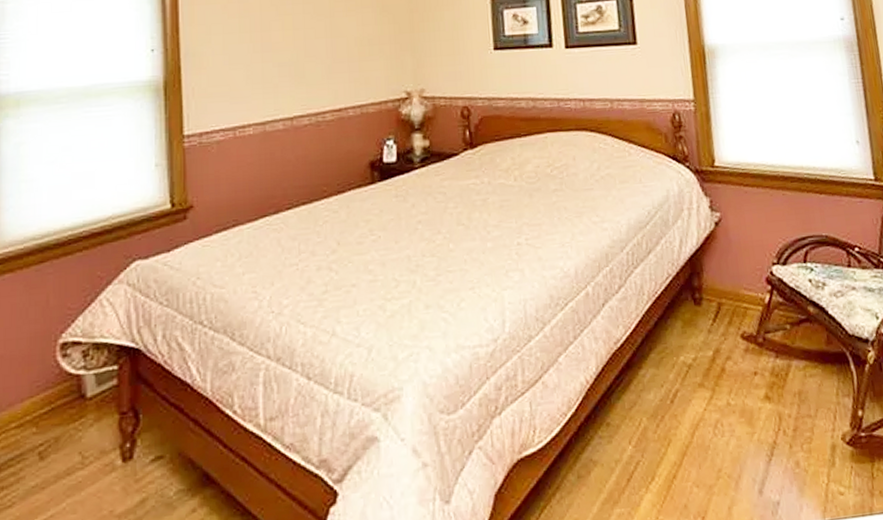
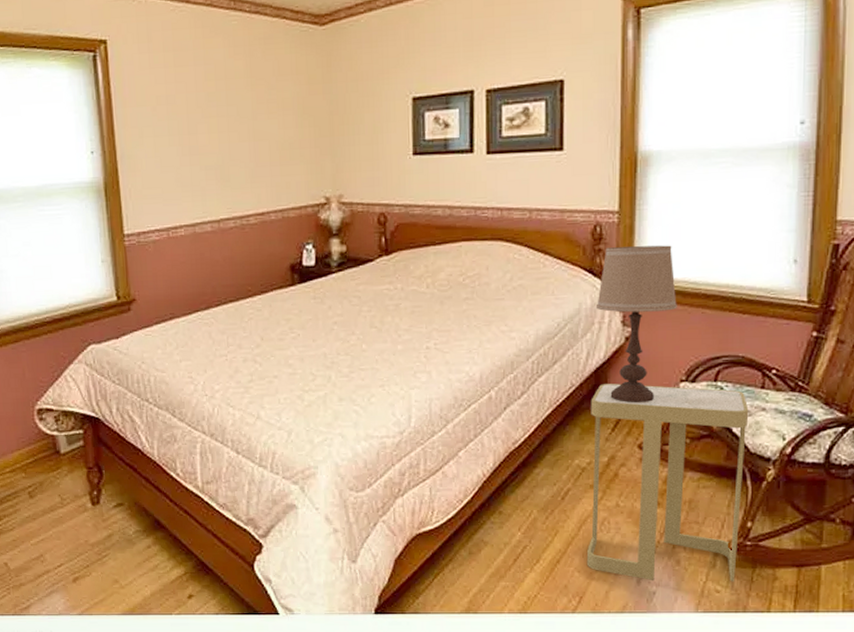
table lamp: none [683,130,760,291] -> present [595,245,677,403]
side table: none [689,270,857,489] -> present [586,384,749,582]

